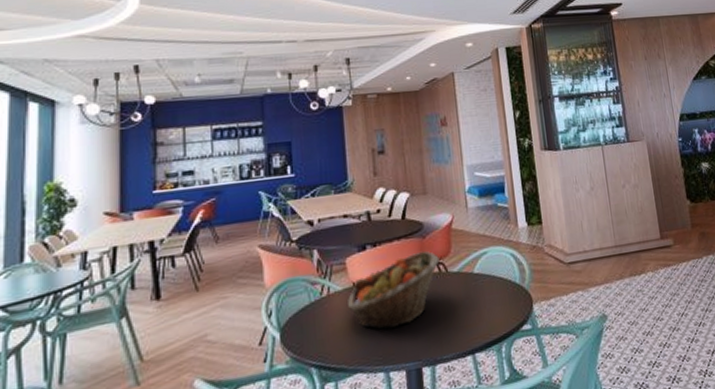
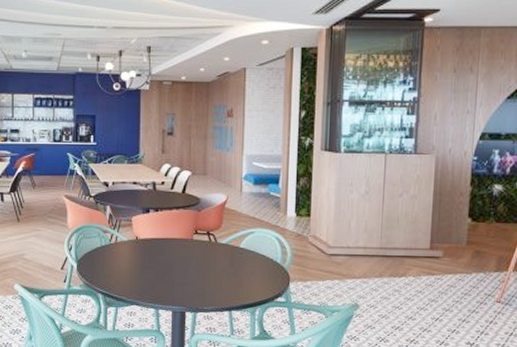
fruit basket: present [348,250,440,330] -> none [131,221,211,278]

